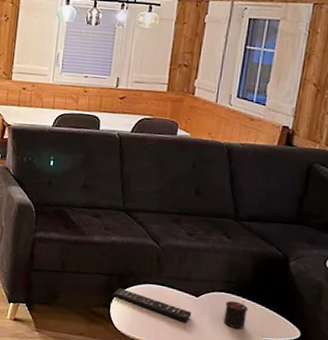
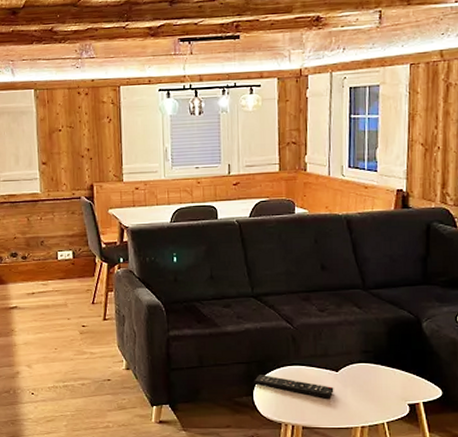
candle: present [223,300,249,329] -> none [366,368,389,398]

